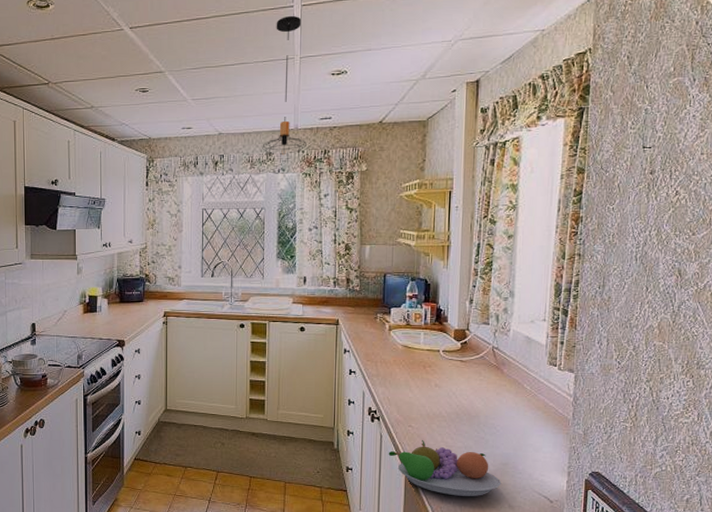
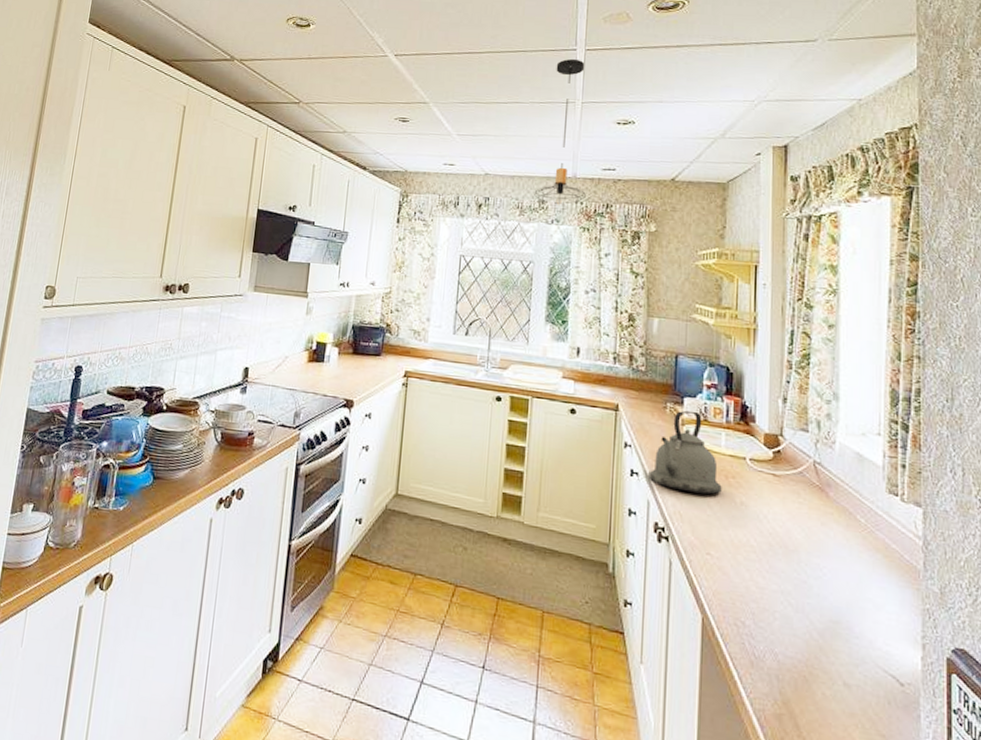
kettle: none [363,318,421,382] -> present [648,410,722,495]
fruit bowl: present [388,439,502,496] -> none [679,574,832,664]

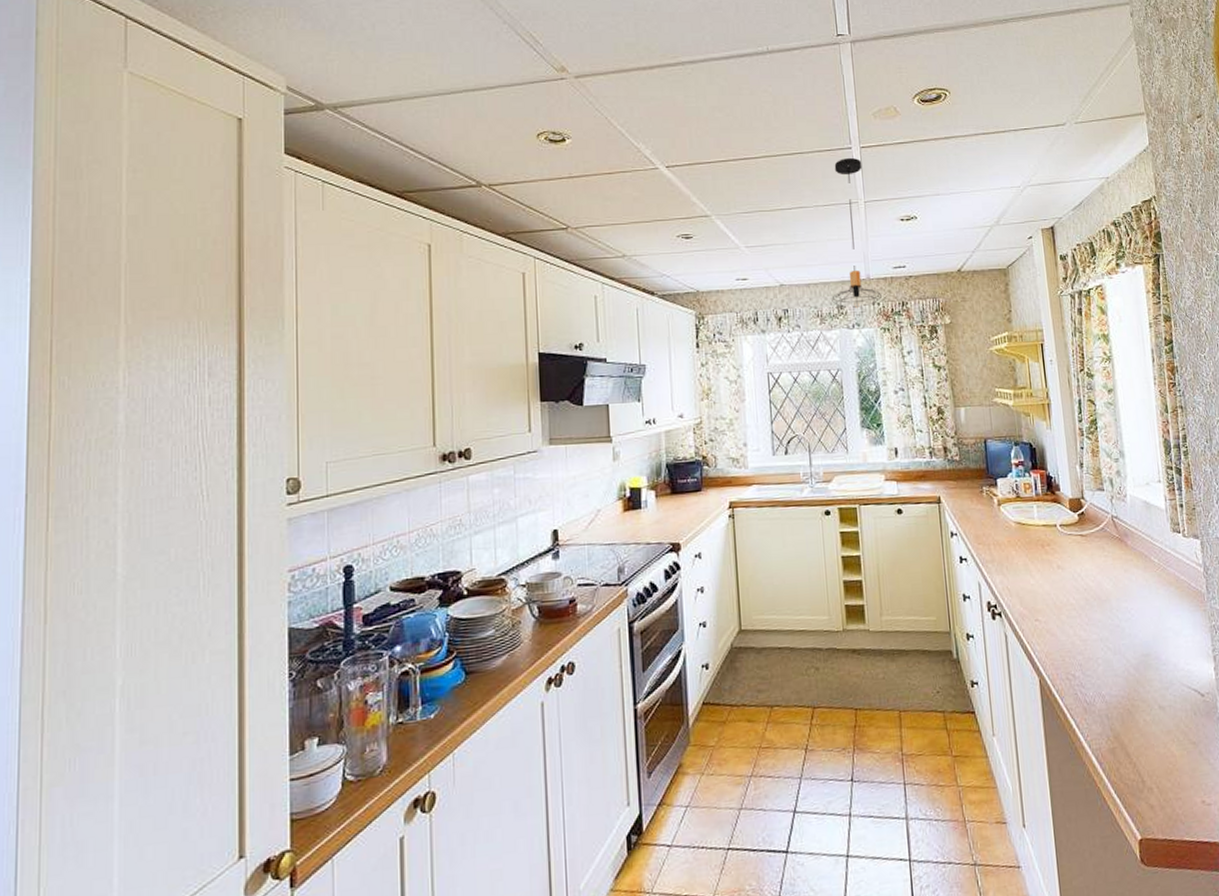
kettle: present [648,410,722,495] -> none [975,490,1040,567]

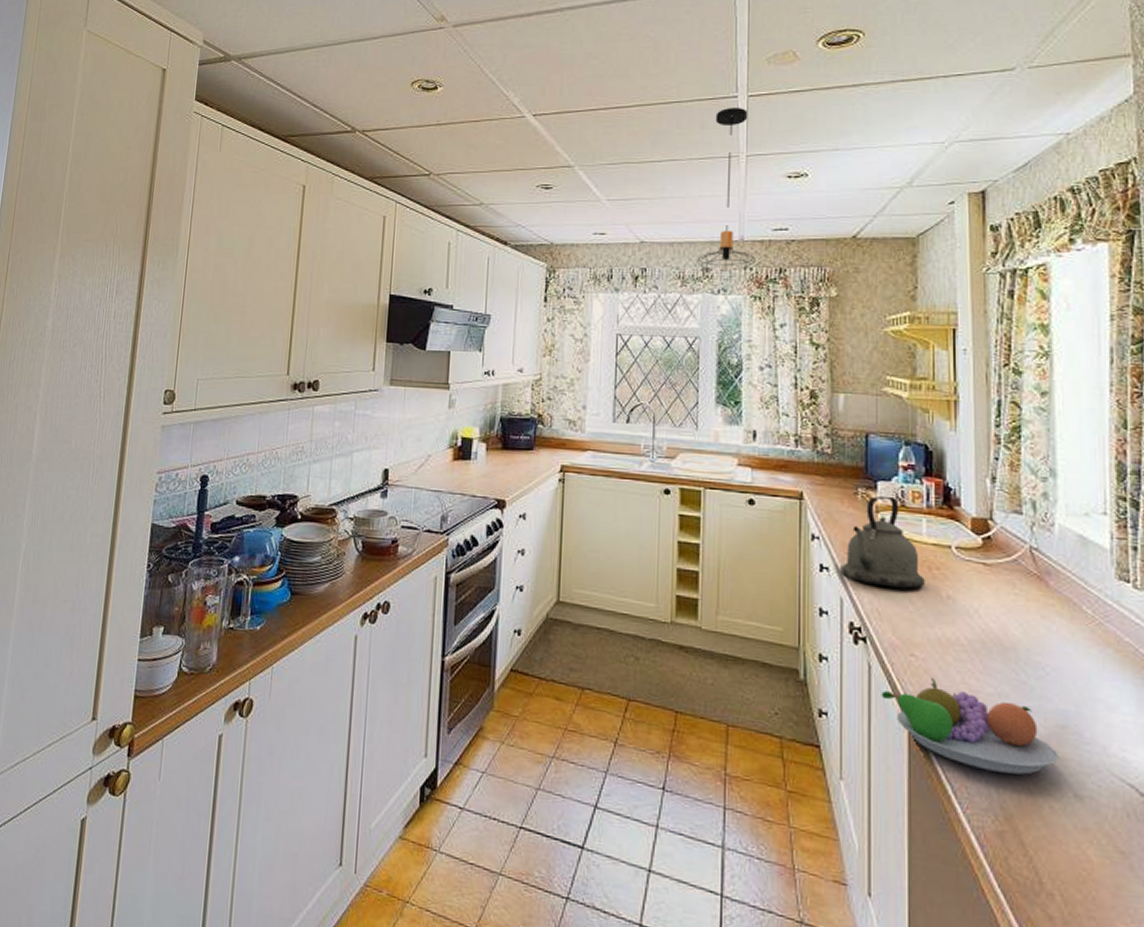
kettle: none [975,490,1040,567] -> present [840,496,925,589]
fruit bowl: none [1017,635,1147,703] -> present [881,677,1060,775]

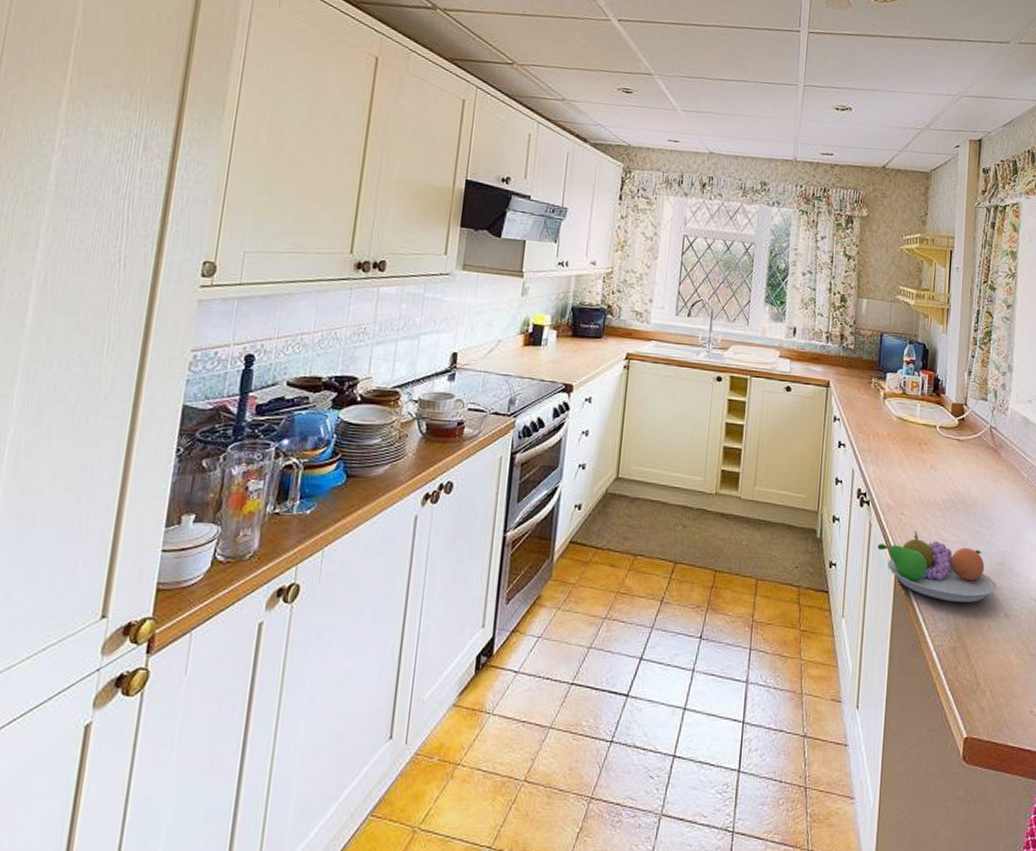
pendant light: present [697,107,756,273] -> none [757,40,808,188]
kettle: present [840,496,925,589] -> none [854,385,916,461]

